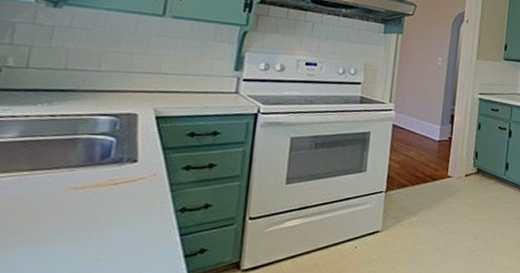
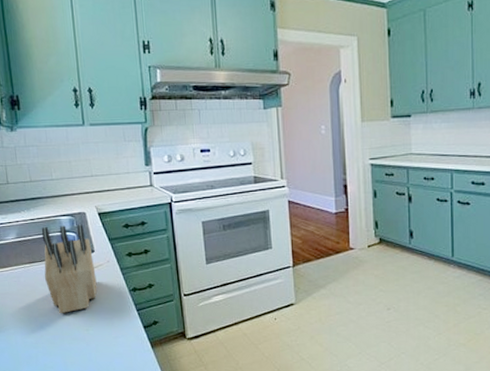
knife block: none [48,126,135,239] -> present [41,224,97,314]

